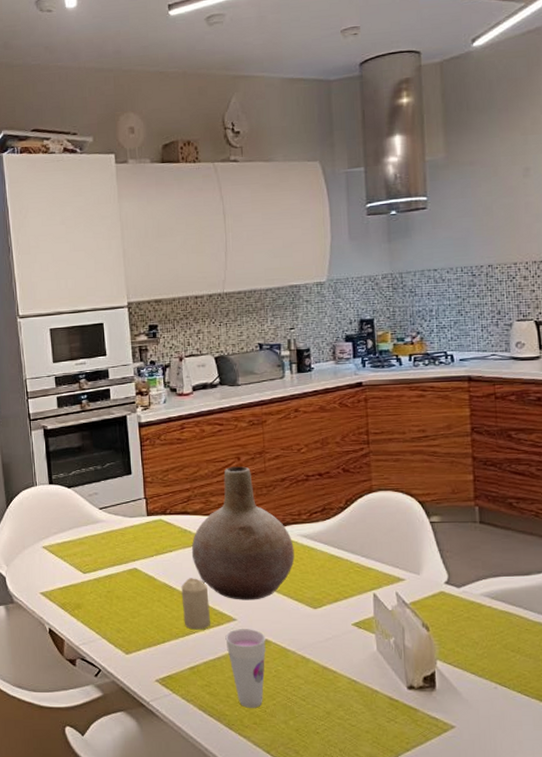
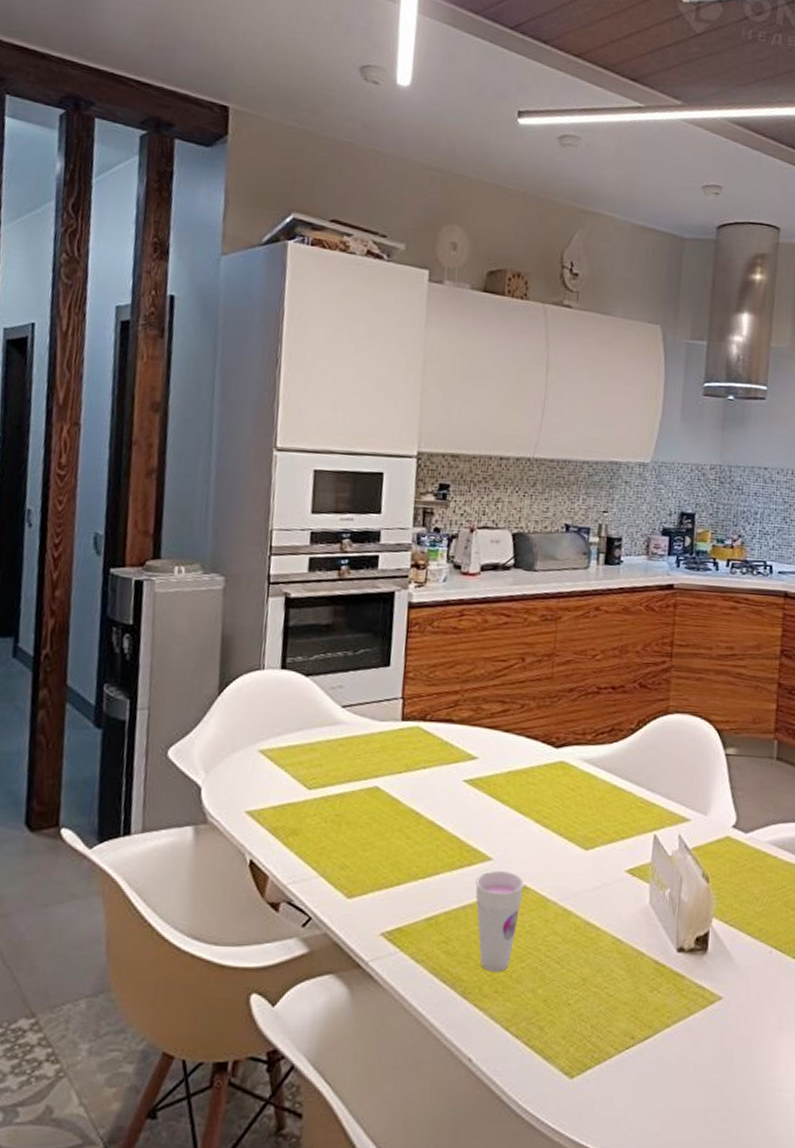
candle: present [181,578,210,630] -> none [427,803,463,870]
vase: present [191,466,295,600] -> none [449,668,573,836]

